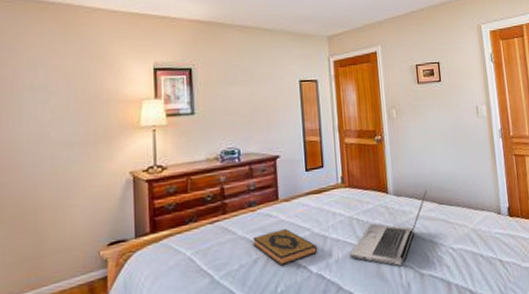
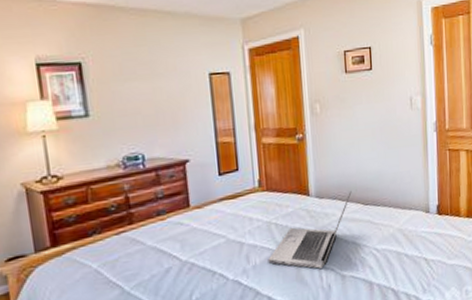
hardback book: present [253,229,318,267] -> none [164,237,234,275]

